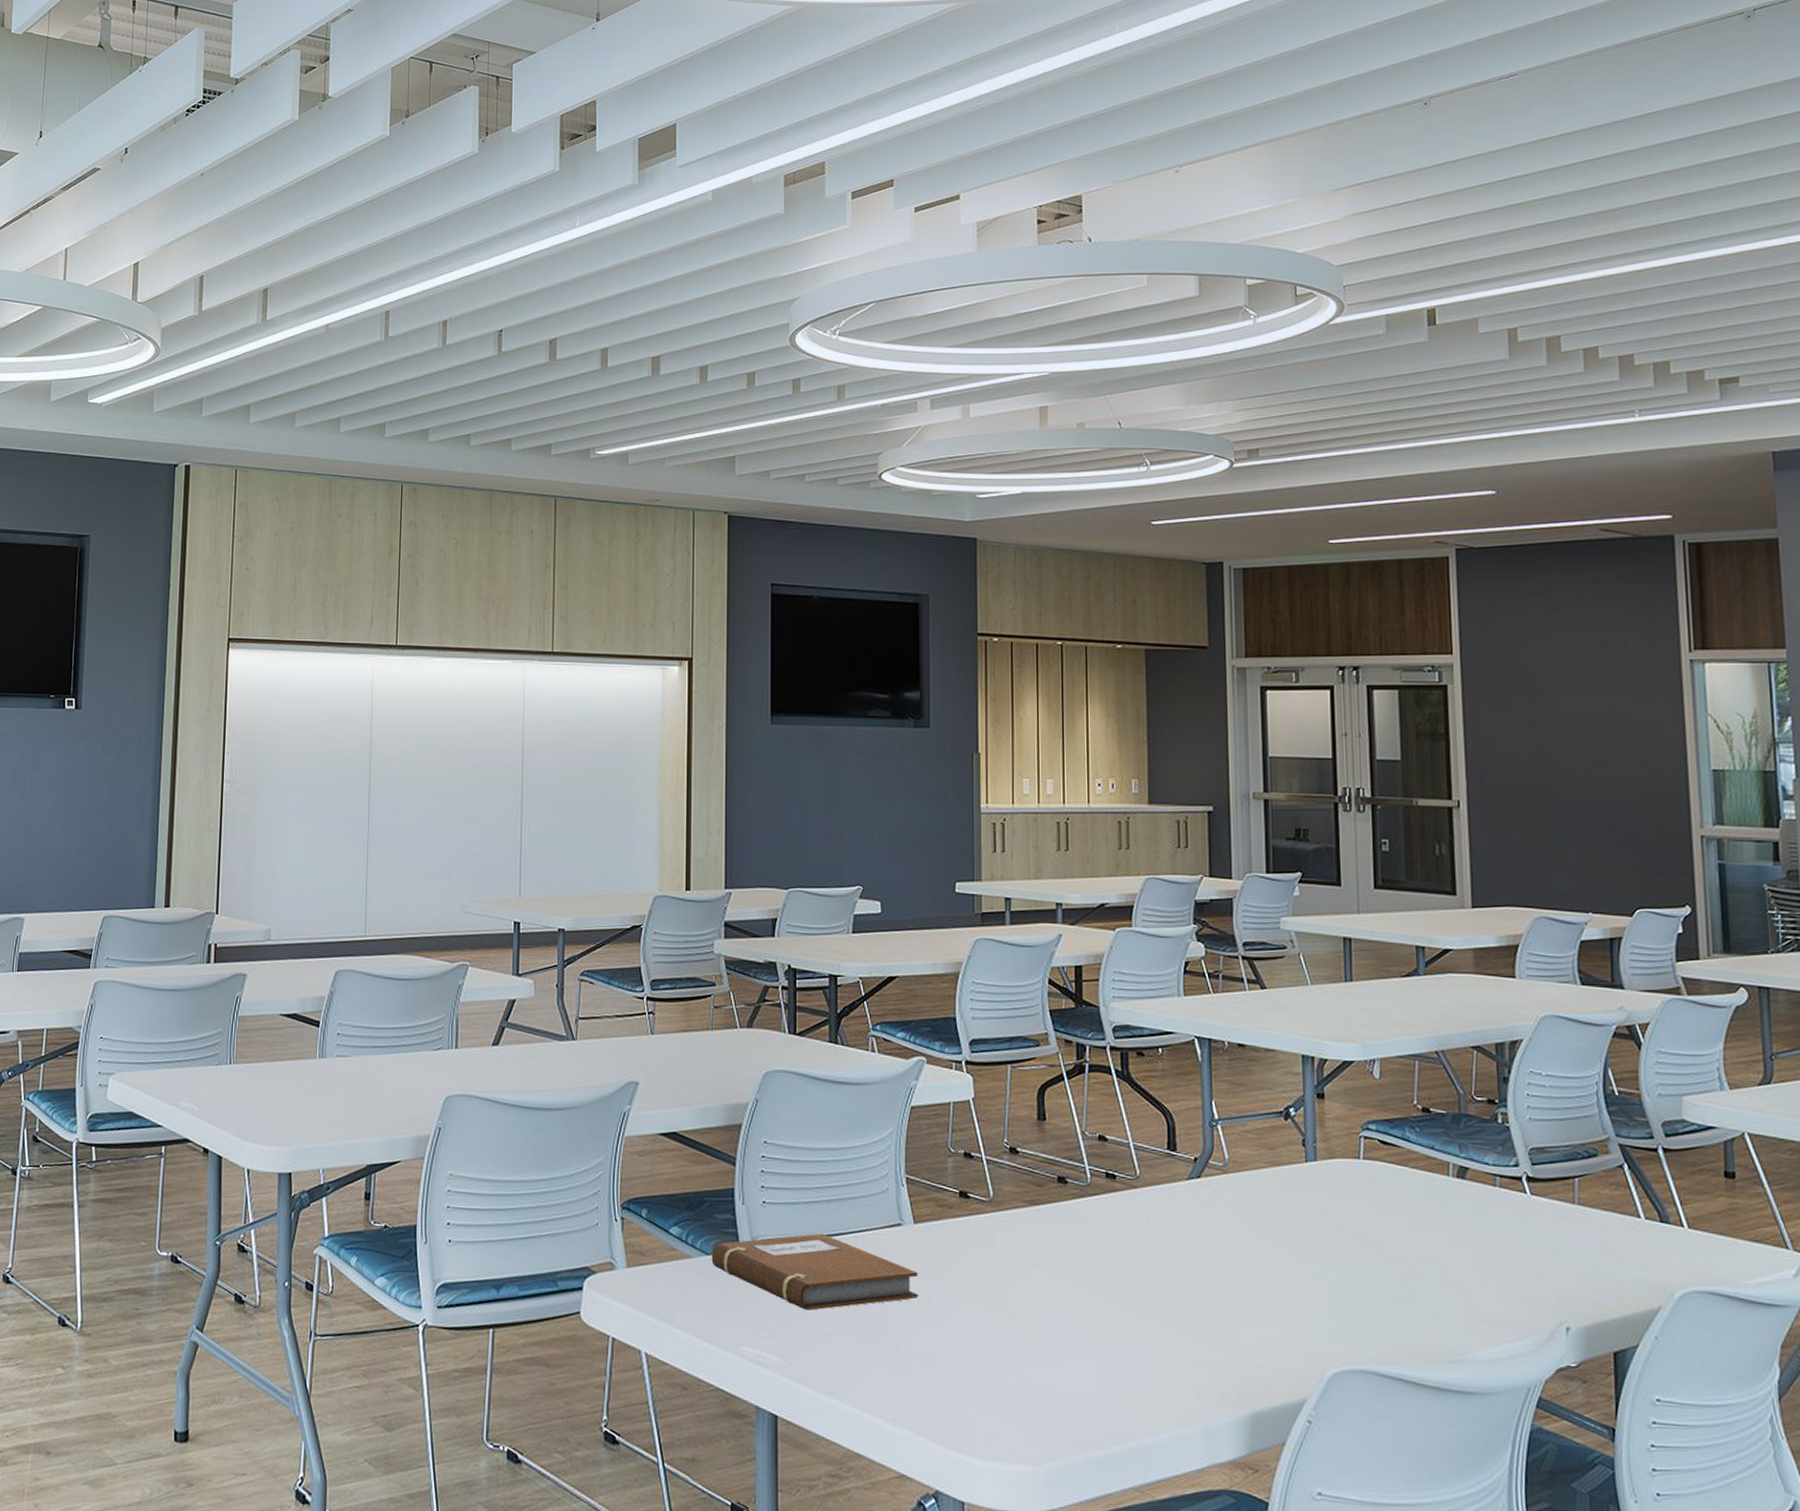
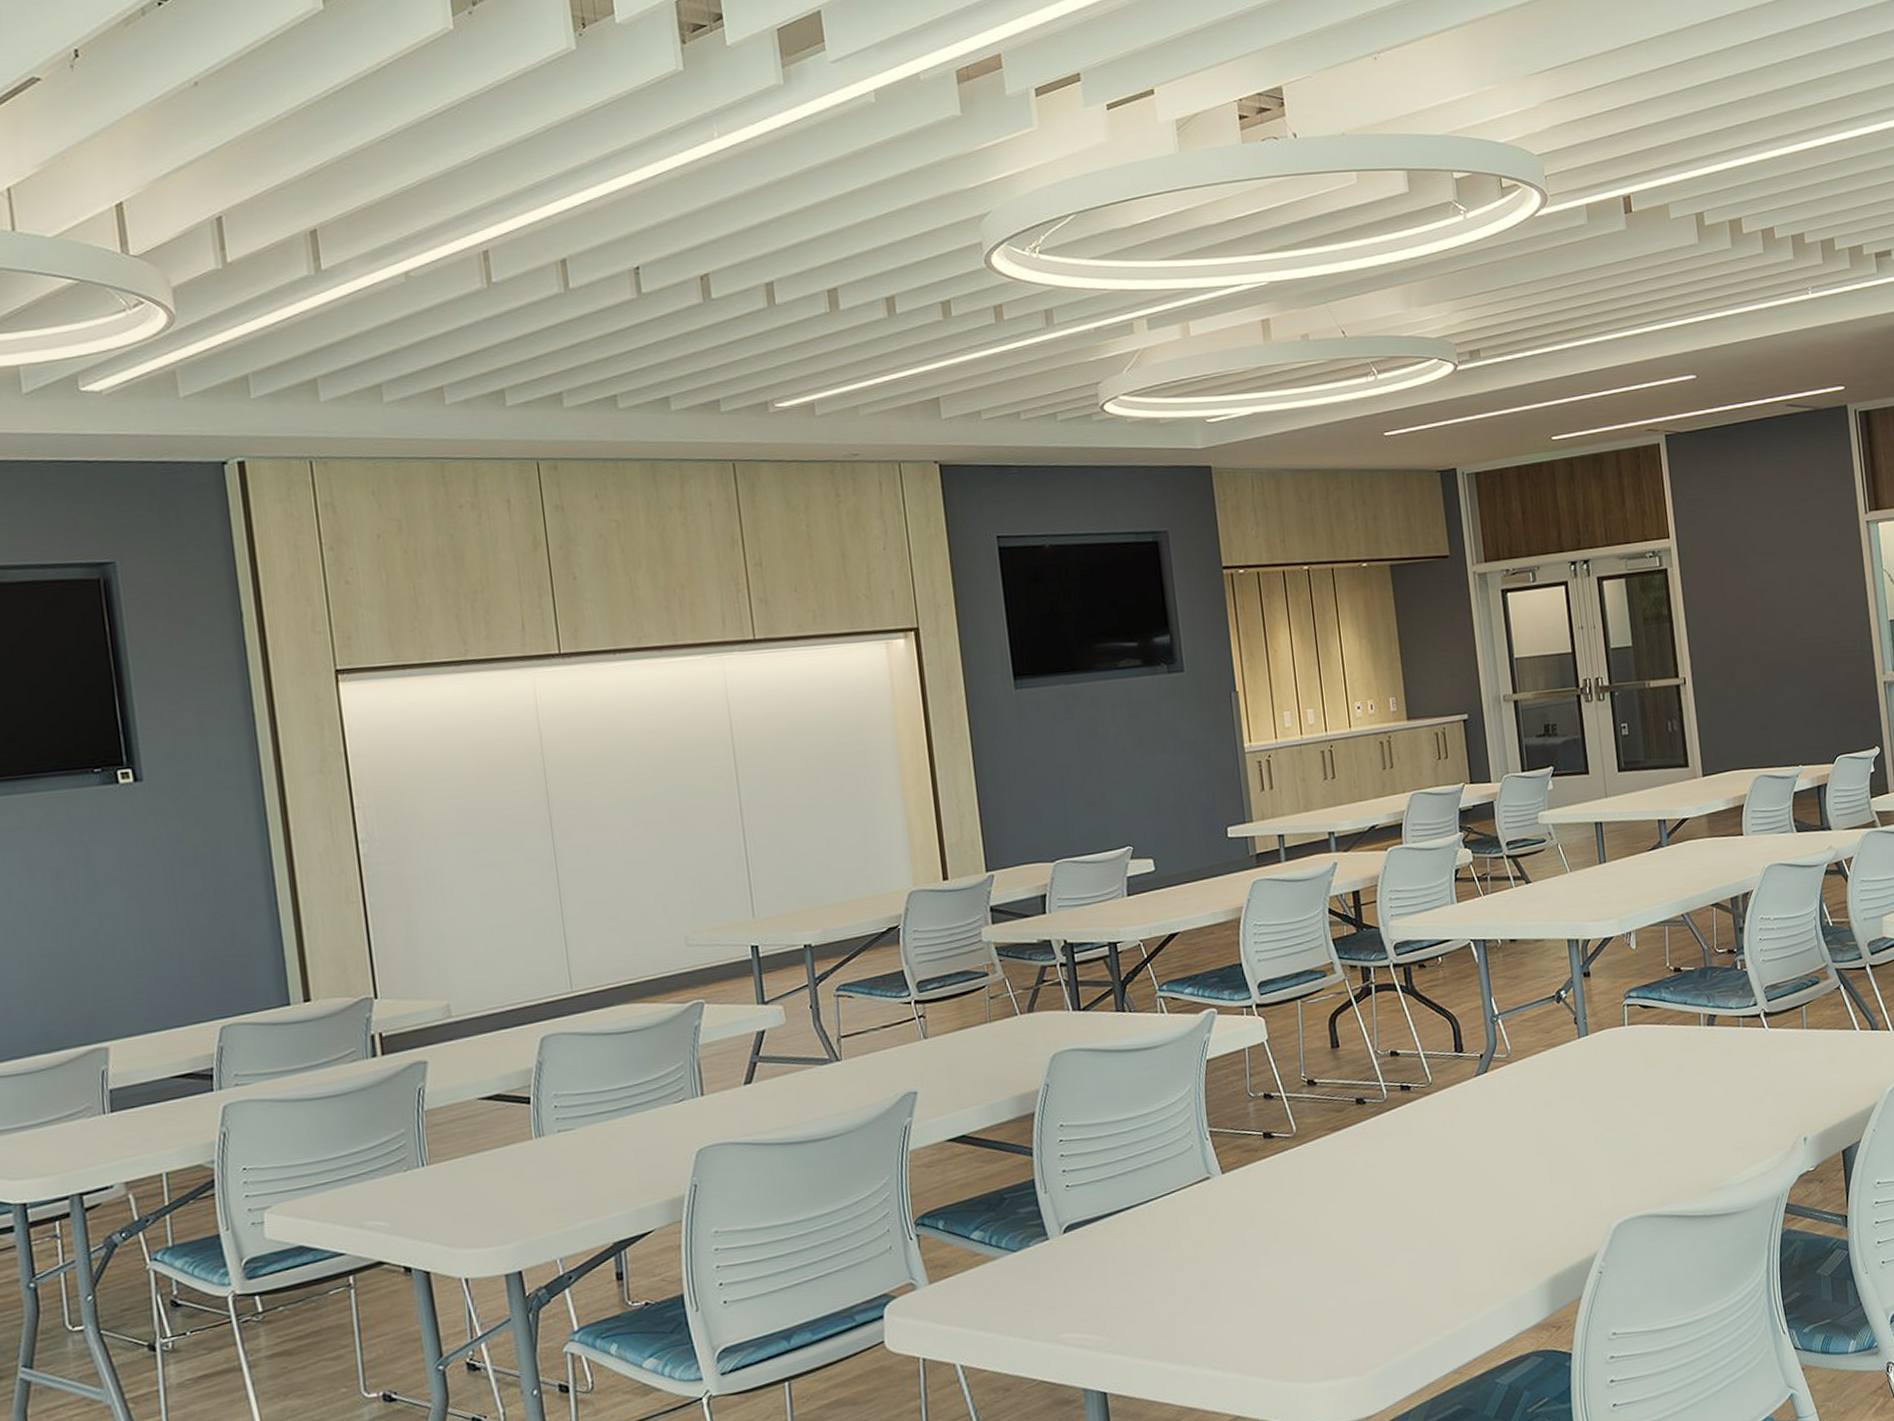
notebook: present [711,1233,918,1311] -> none [1018,1203,1234,1283]

